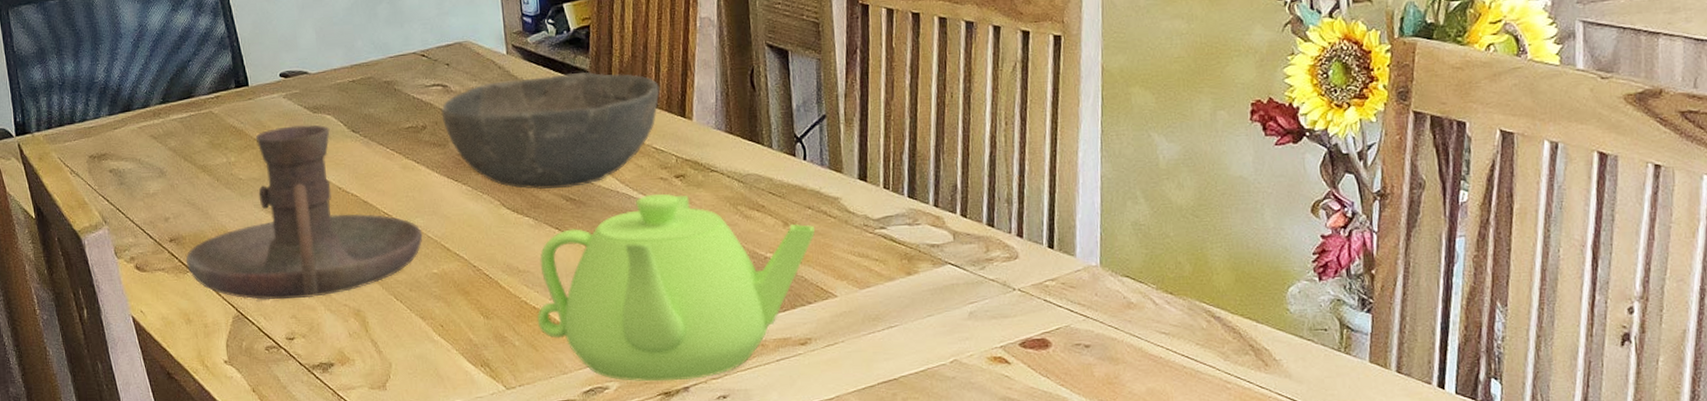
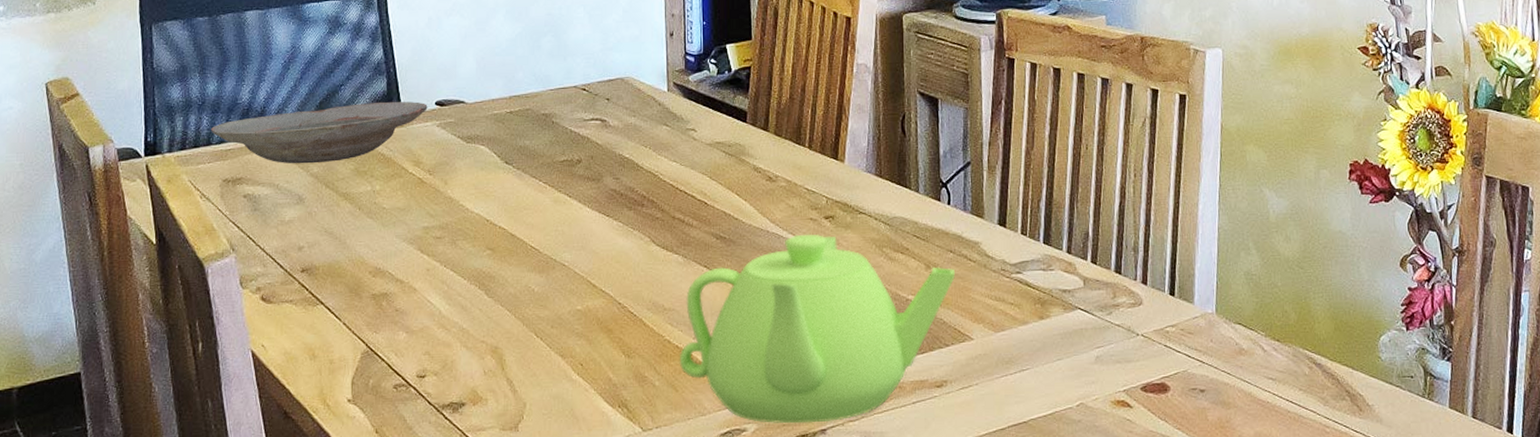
plate: none [73,74,273,139] -> present [211,101,428,164]
candle holder: present [185,124,423,300] -> none [316,155,569,336]
bowl: present [441,71,660,189] -> none [598,111,814,227]

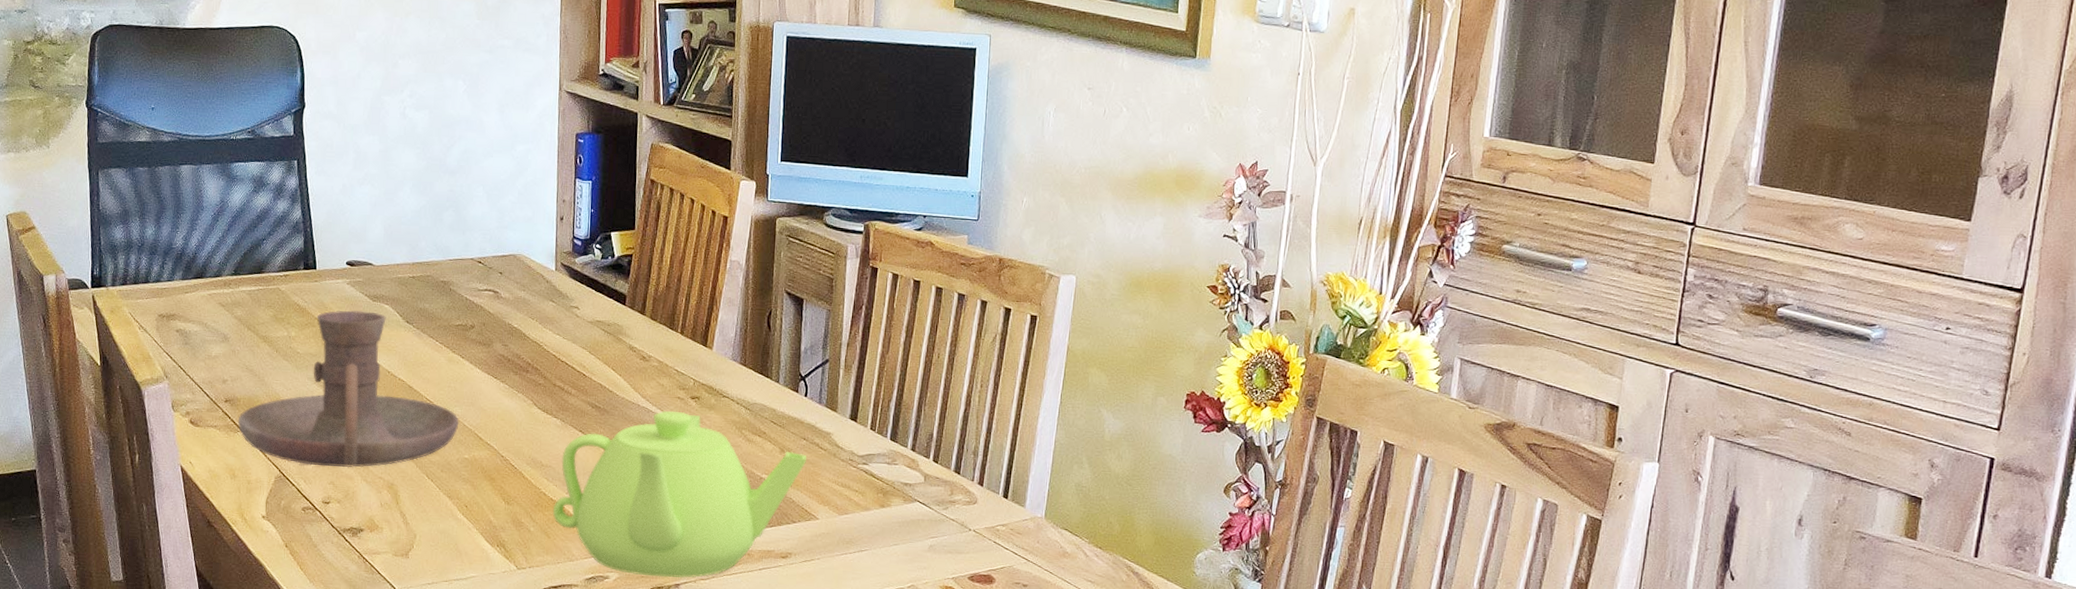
plate: present [211,101,428,164] -> none [149,257,340,308]
candle holder: none [316,155,569,336] -> present [237,310,459,468]

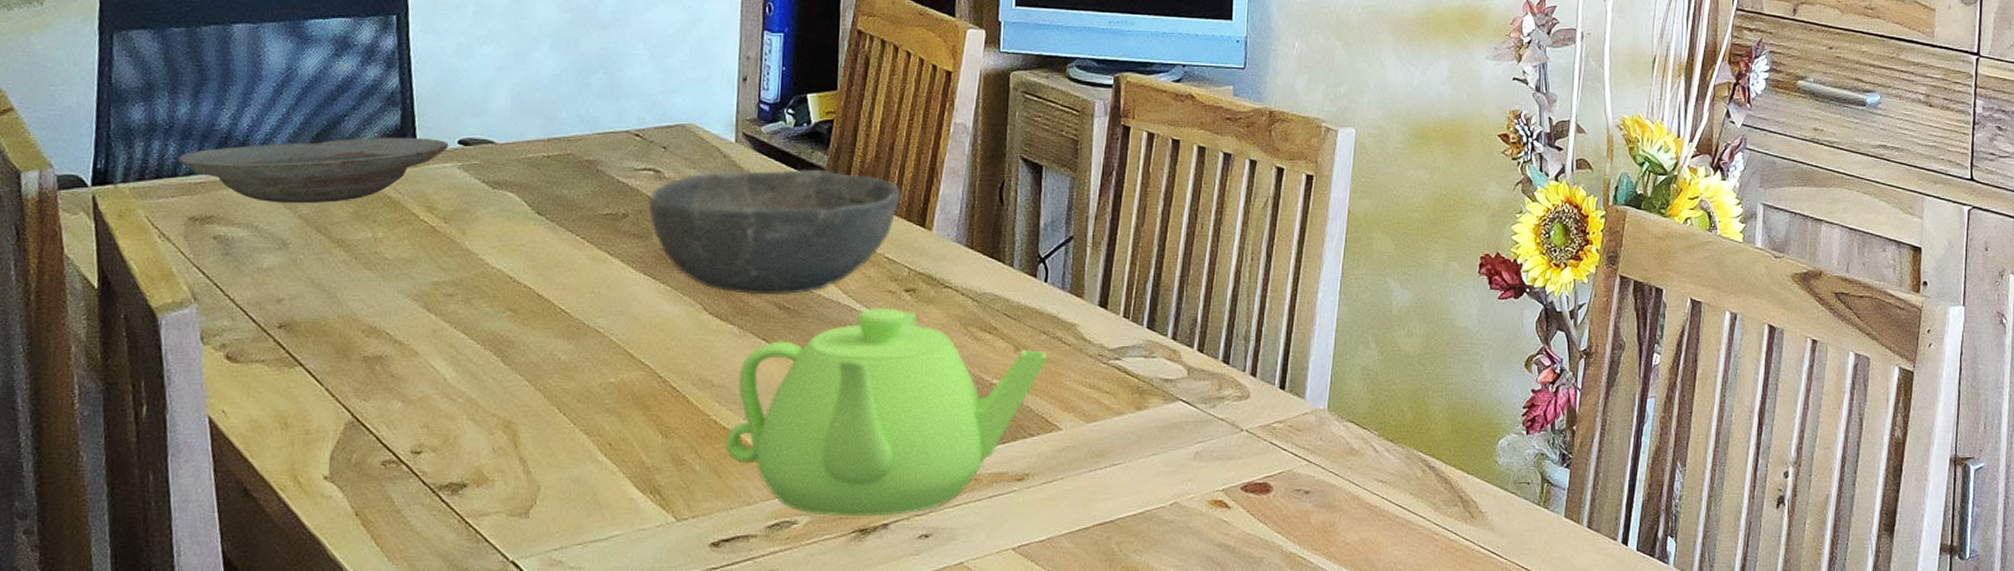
plate: none [149,257,340,308] -> present [178,136,449,204]
candle holder: present [237,310,459,468] -> none [295,201,604,405]
bowl: none [489,293,687,397] -> present [648,169,901,296]

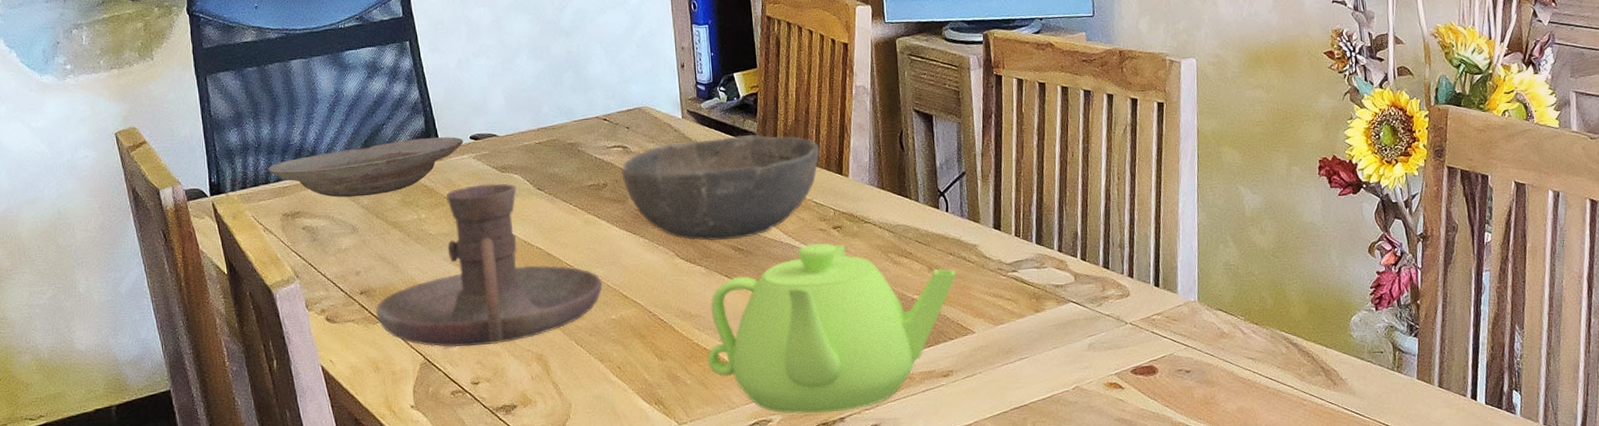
candle holder: none [295,201,604,405] -> present [375,183,603,348]

